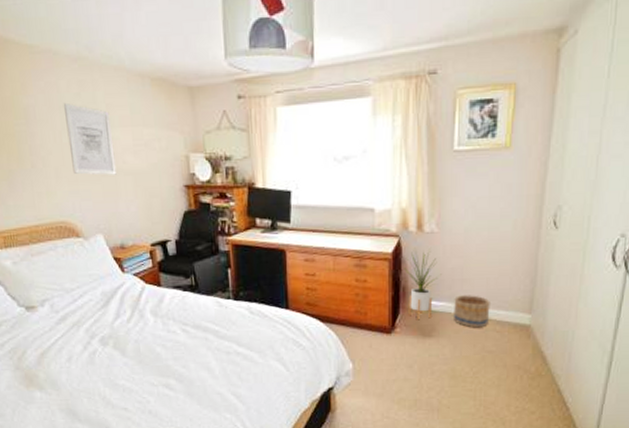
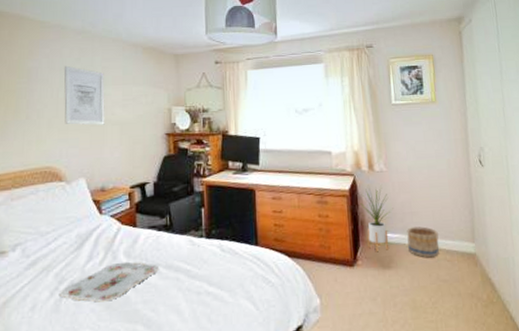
serving tray: none [92,320,188,357] -> present [60,261,160,302]

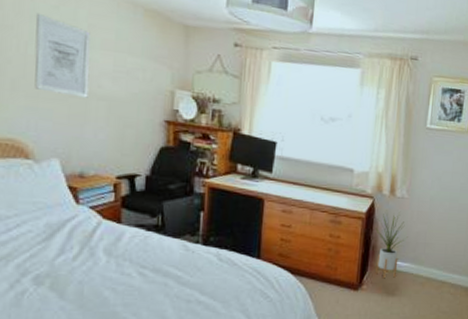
serving tray: present [60,261,160,302] -> none [22,260,146,301]
basket: present [407,226,439,257] -> none [414,258,447,288]

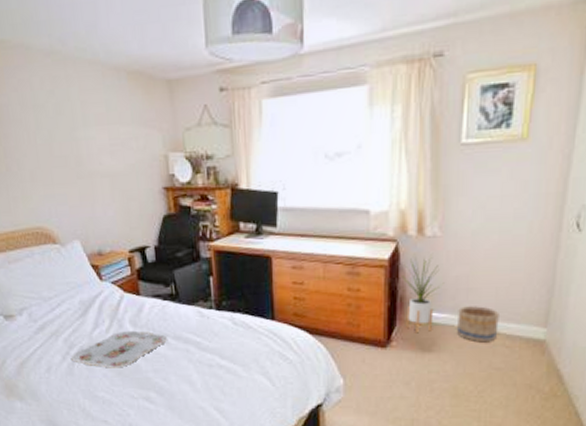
serving tray: none [22,260,146,301] -> present [71,330,168,368]
wall art: present [34,12,91,98] -> none [36,100,93,178]
basket: none [414,258,447,288] -> present [456,306,499,341]

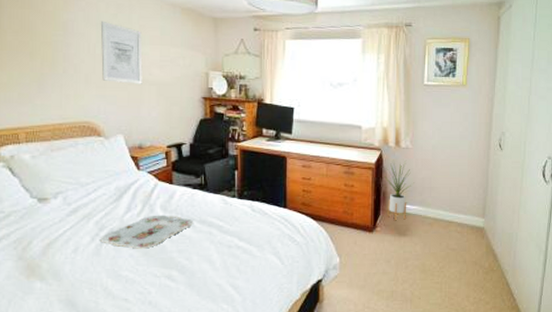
wall art: none [36,100,93,178] -> present [100,20,143,84]
basket: present [456,306,499,341] -> none [423,201,452,228]

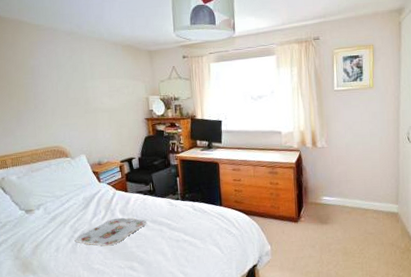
wall art: present [100,20,143,84] -> none [59,63,96,113]
house plant: present [384,161,414,221] -> none [304,159,332,212]

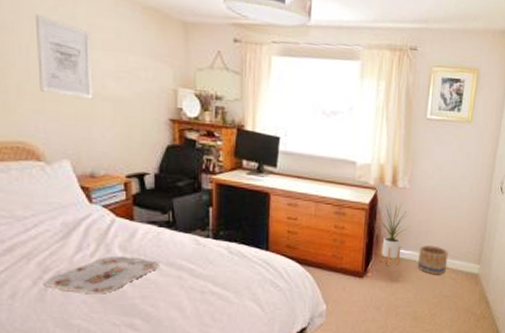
wall art: none [59,63,96,113] -> present [34,14,93,99]
house plant: none [304,159,332,212] -> present [378,202,410,266]
basket: none [342,192,368,215] -> present [417,246,448,274]

